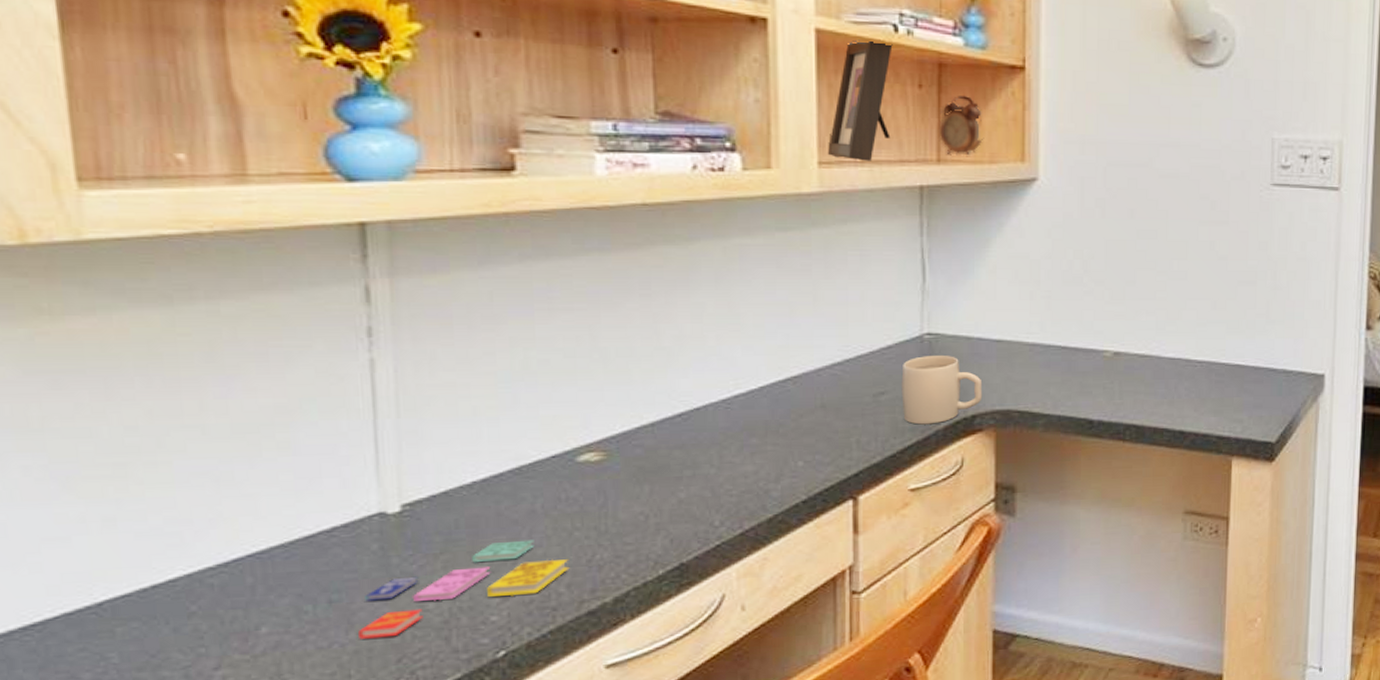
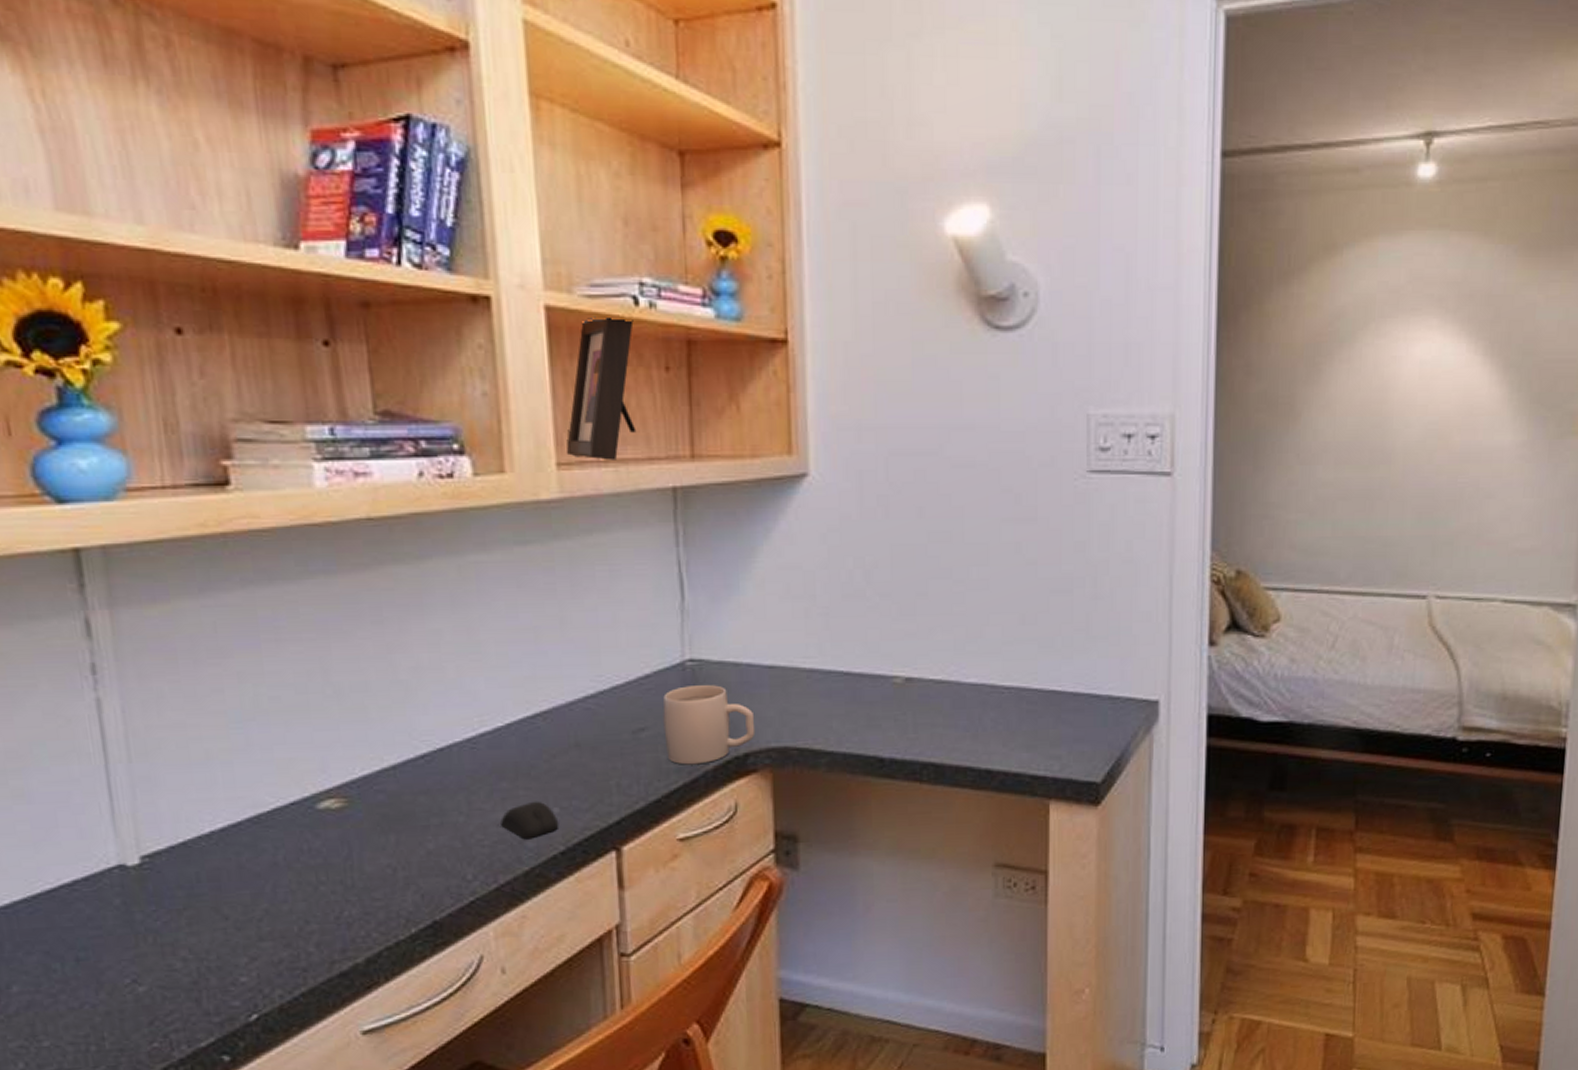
books: present [358,540,570,639] -> none [108,894,318,1000]
computer mouse: none [749,455,803,490] -> present [500,801,559,840]
alarm clock: present [940,96,983,155] -> none [692,378,743,448]

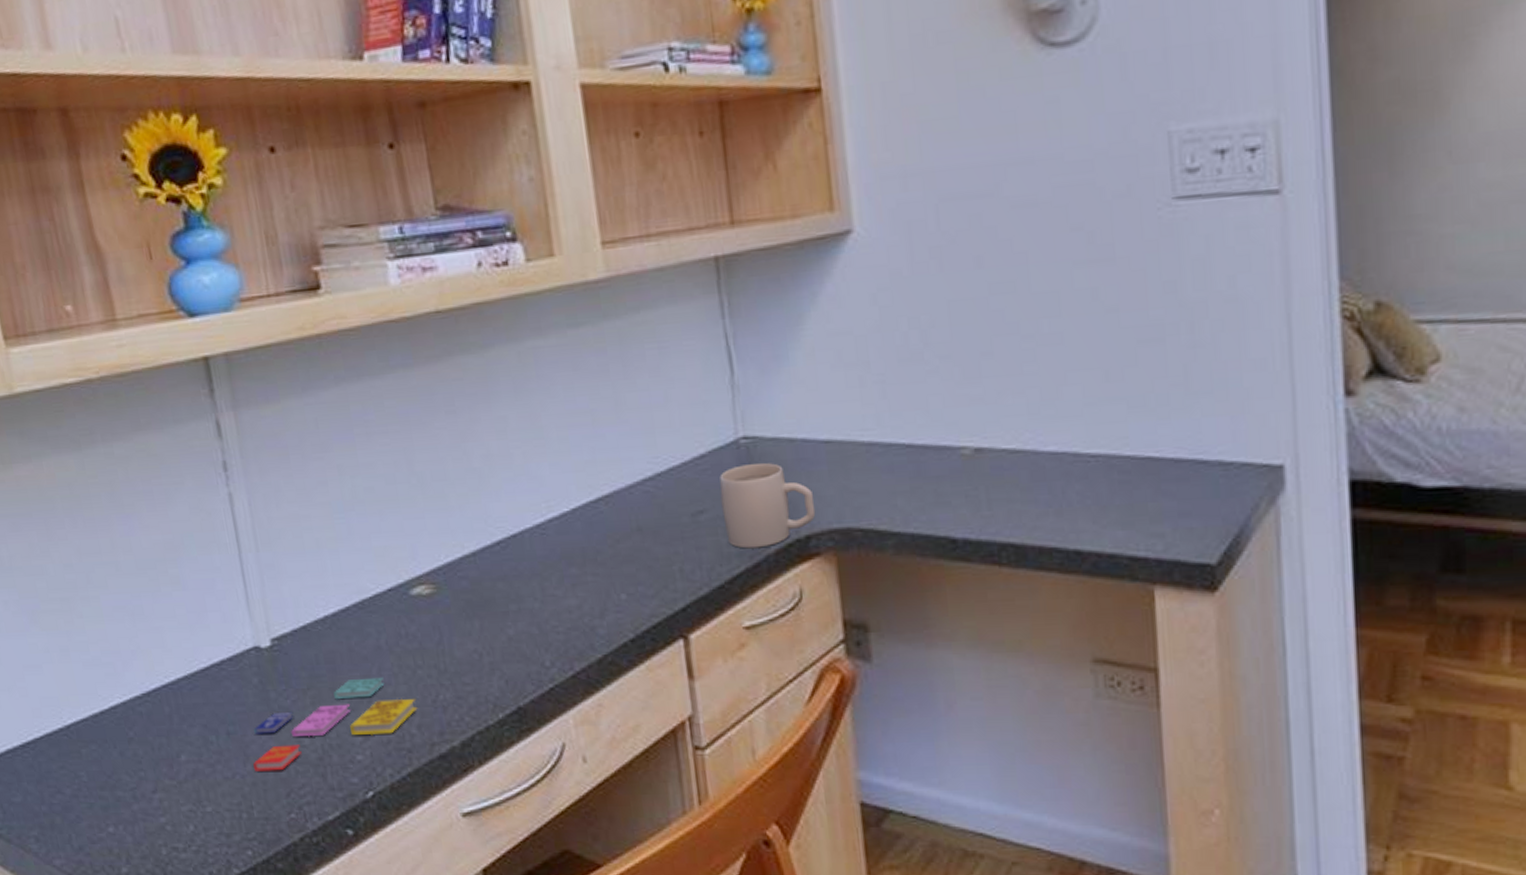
books: none [108,894,318,1000] -> present [253,677,418,772]
computer mouse: present [500,801,559,840] -> none [572,587,628,627]
picture frame: present [567,316,637,460] -> none [610,87,676,235]

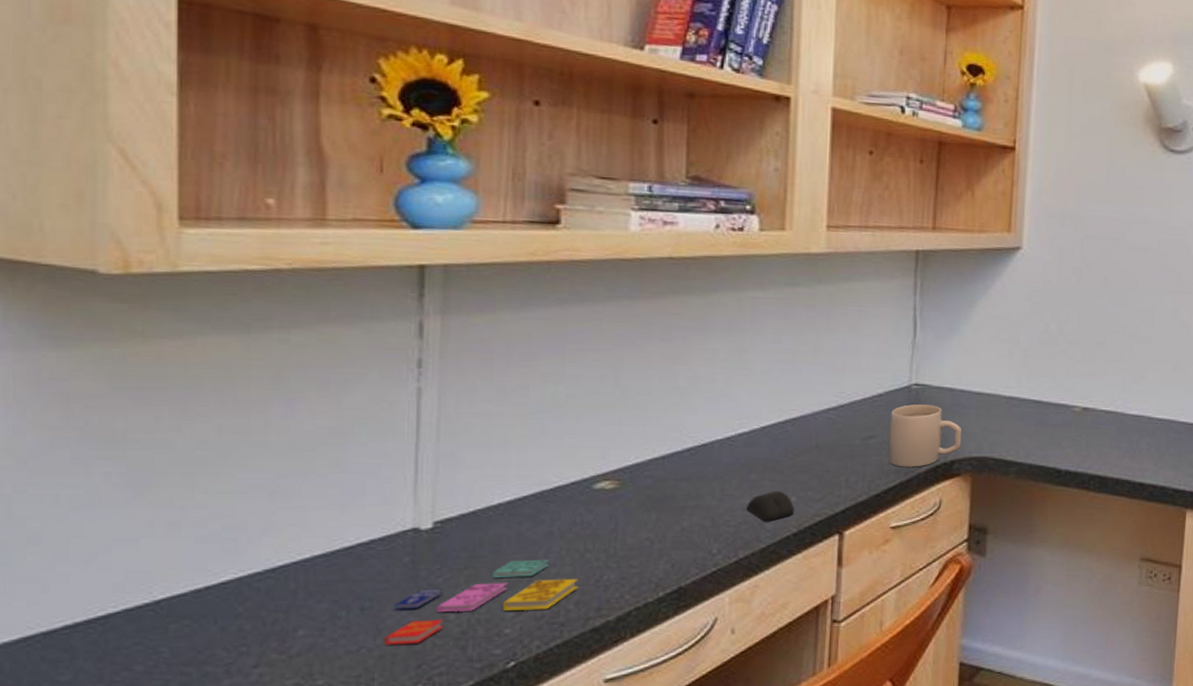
computer mouse: none [572,587,628,627] -> present [746,490,795,522]

